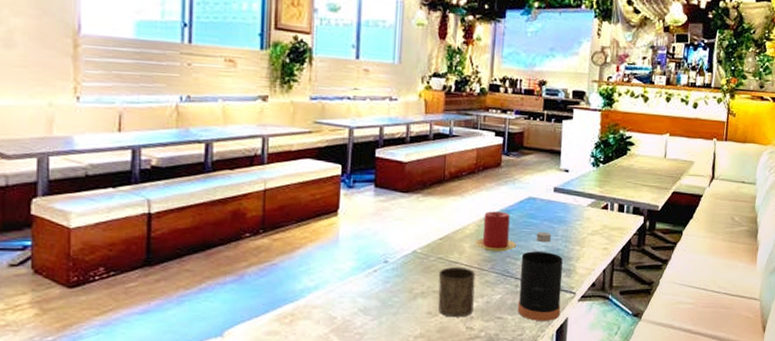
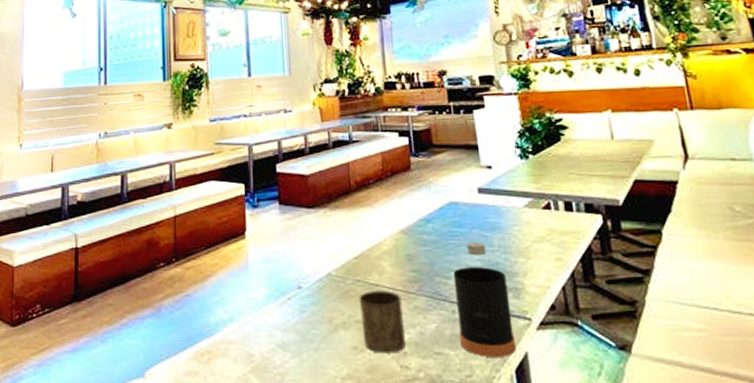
candle: present [474,211,517,252] -> none [394,221,445,270]

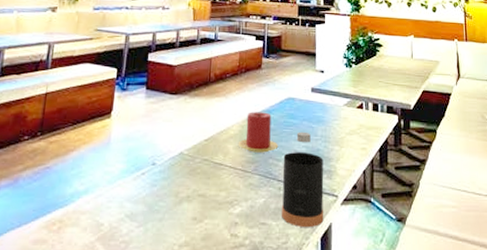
cup: present [358,290,406,354] -> none [203,168,240,224]
candle: none [394,221,445,270] -> present [238,112,279,153]

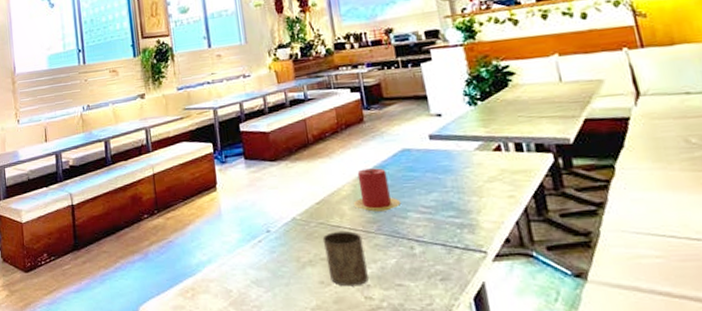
cup: none [203,168,240,224] -> present [322,230,368,287]
bottle: present [282,131,324,227] -> none [409,184,474,287]

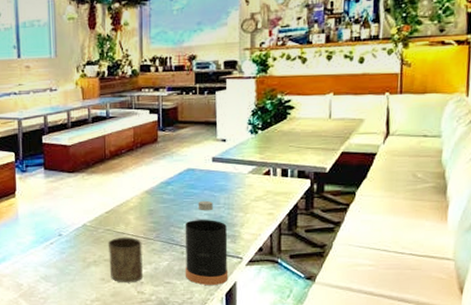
candle: present [353,168,402,212] -> none [138,184,180,222]
bottle: none [409,184,474,287] -> present [185,200,229,285]

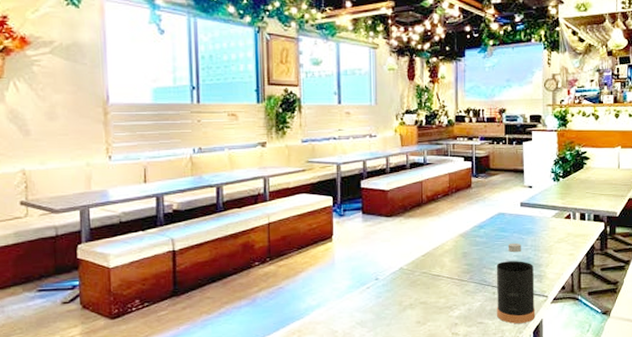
cup: present [108,237,143,283] -> none [424,279,457,325]

